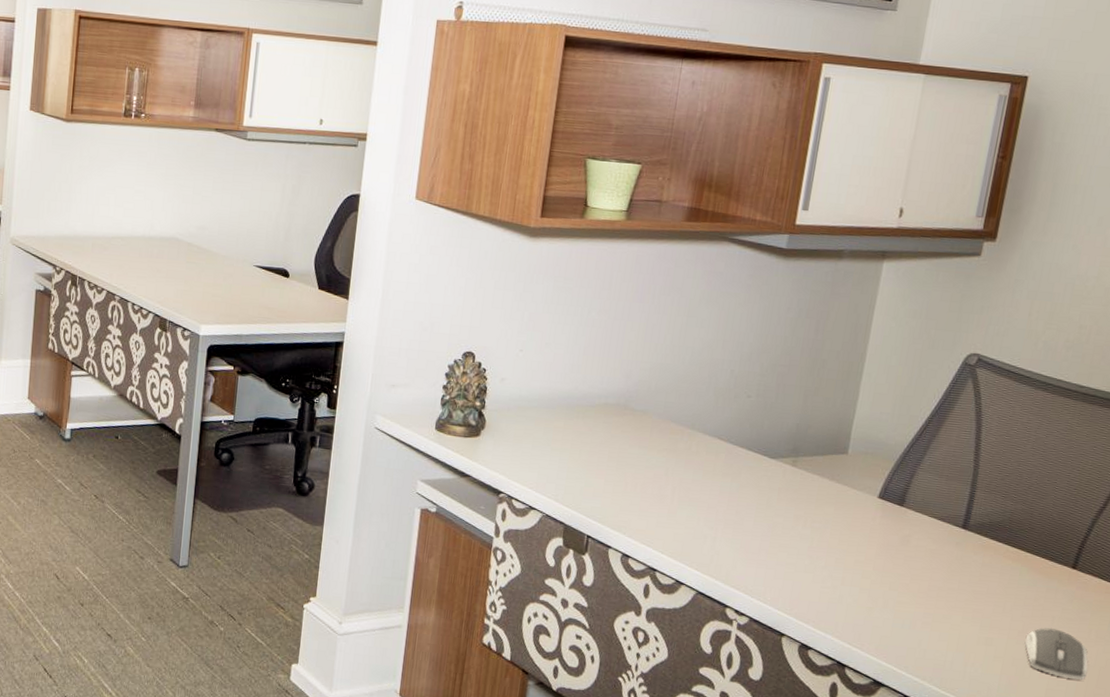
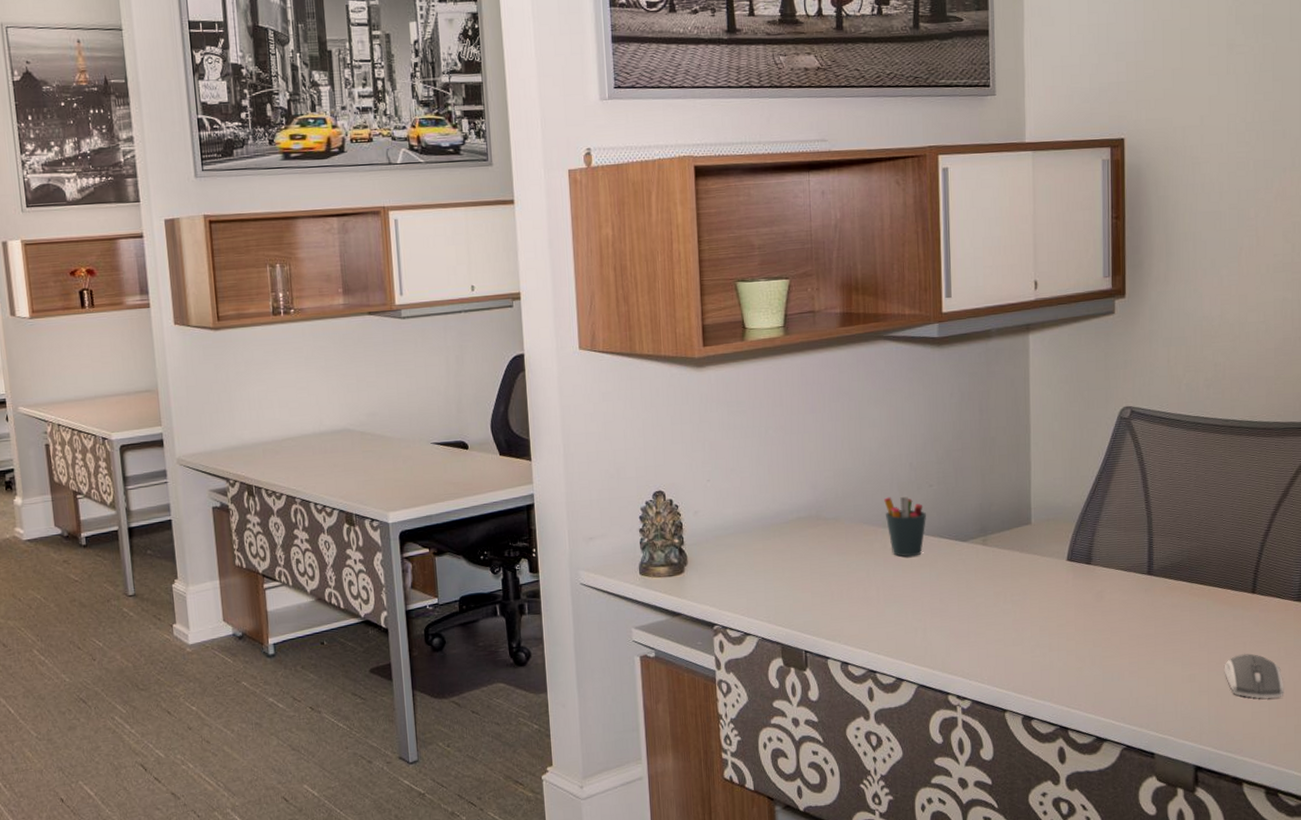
pen holder: none [695,400,739,464] -> present [884,496,926,557]

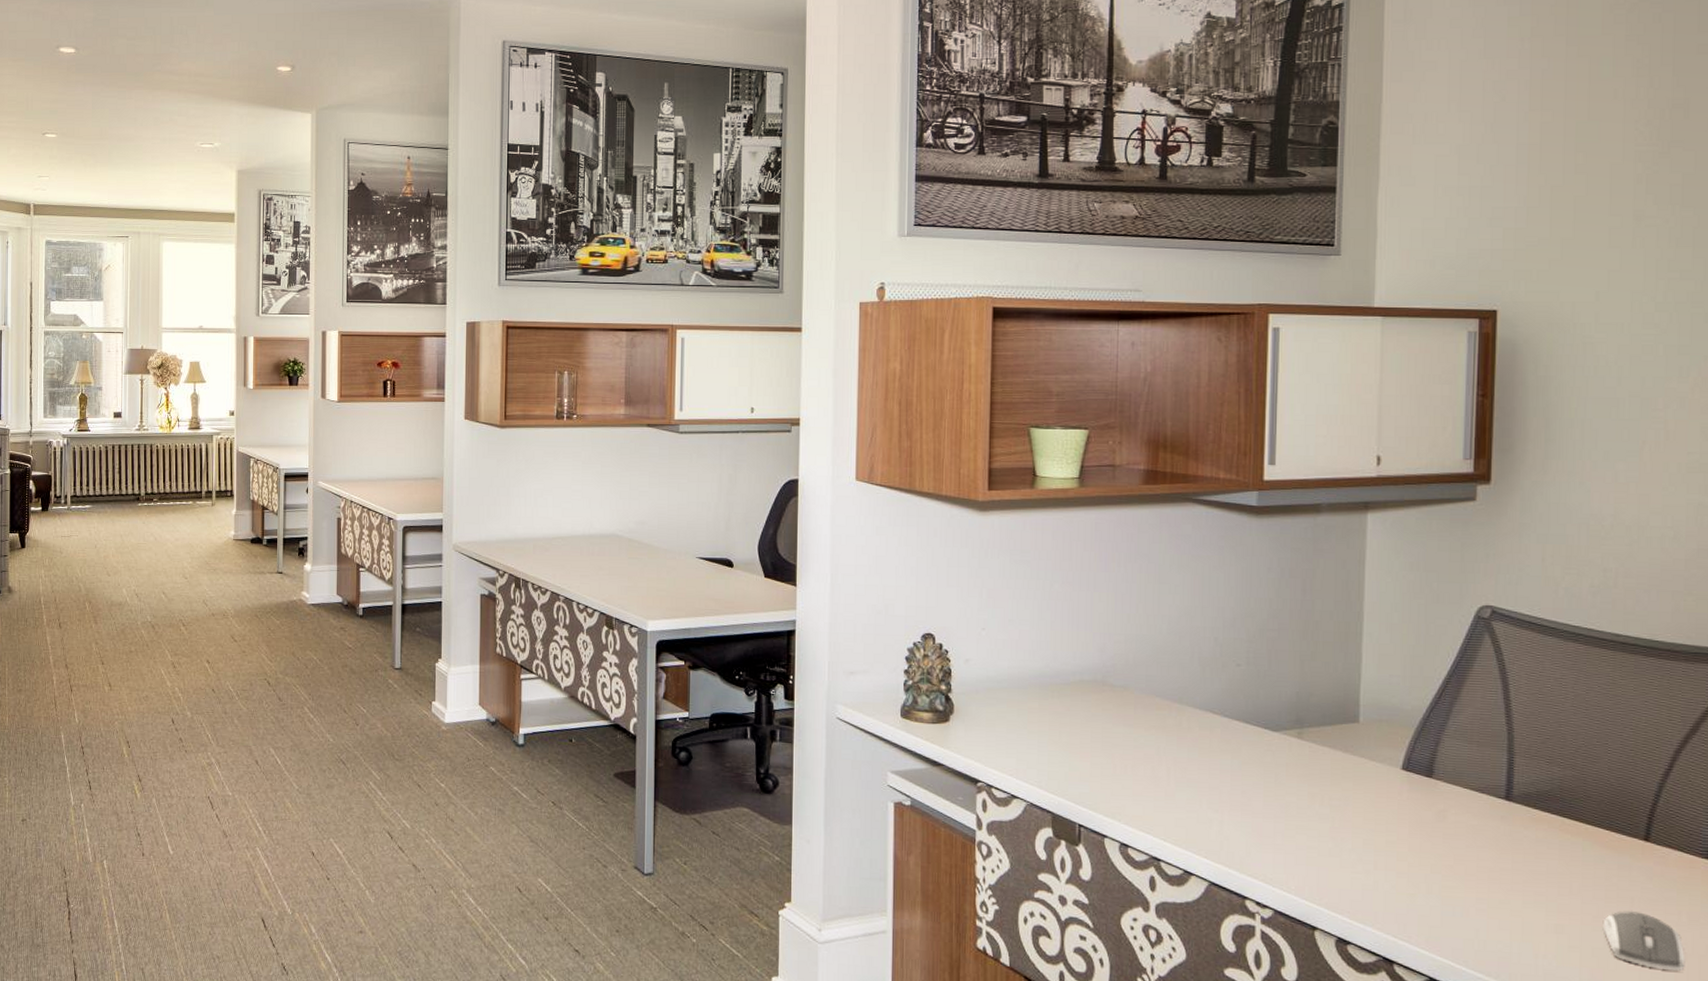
pen holder: present [884,496,926,557] -> none [1182,671,1231,740]

